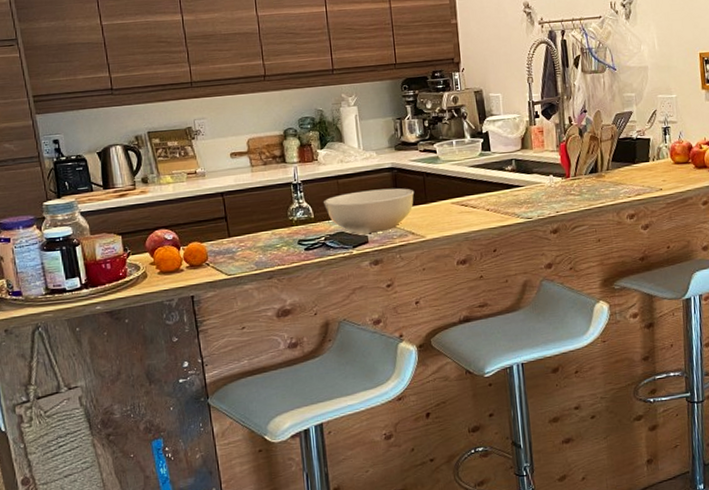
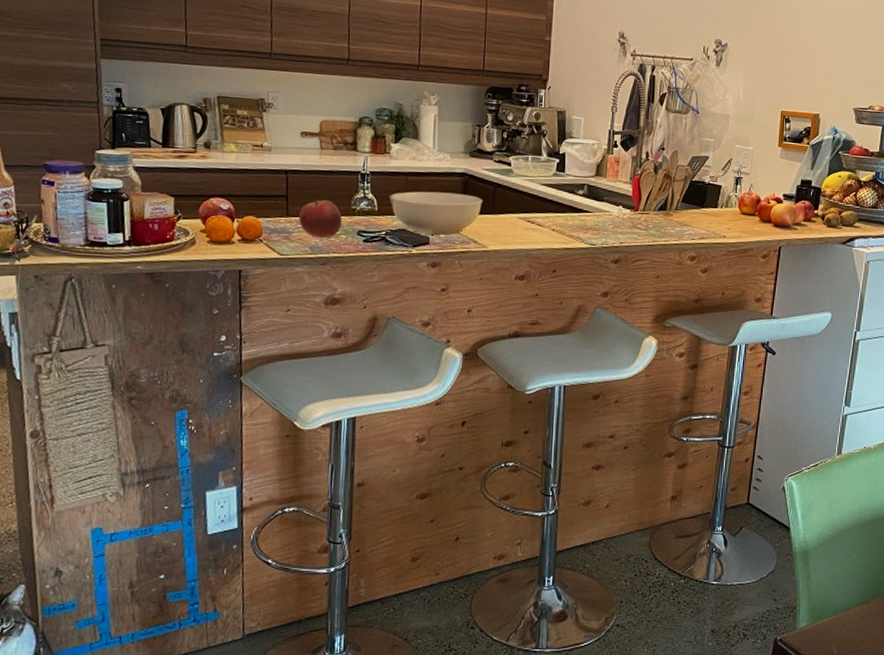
fruit: none [240,215,282,253] -> present [299,200,342,238]

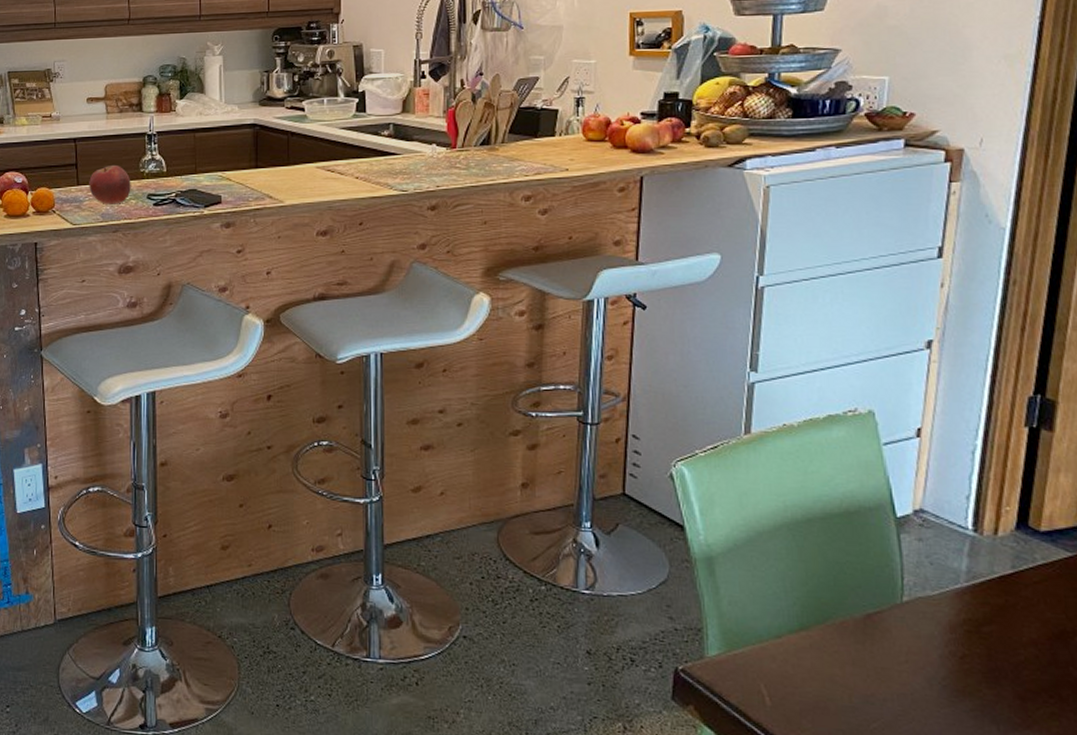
bowl: present [390,191,483,236] -> none [178,146,277,194]

